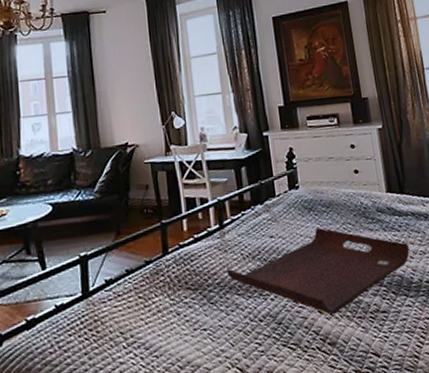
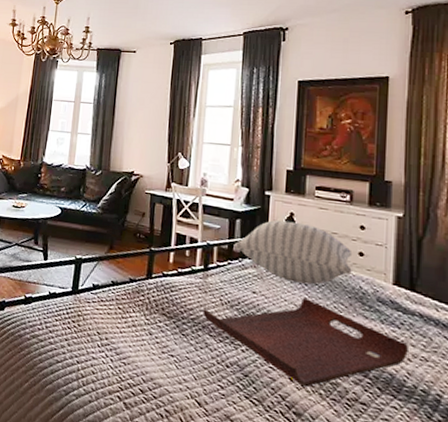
pillow: none [243,155,352,216] -> present [233,220,352,285]

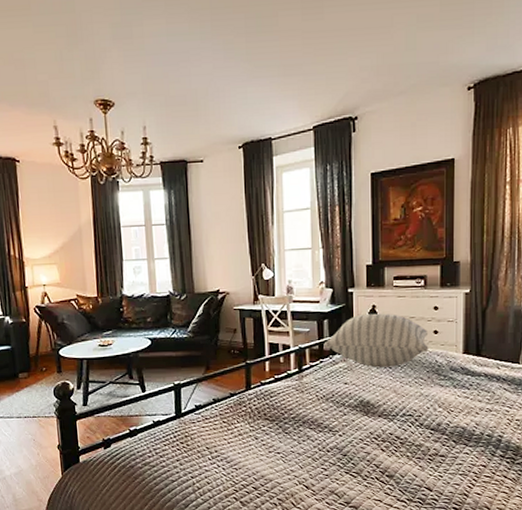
serving tray: present [203,298,408,387] -> none [302,380,476,454]

